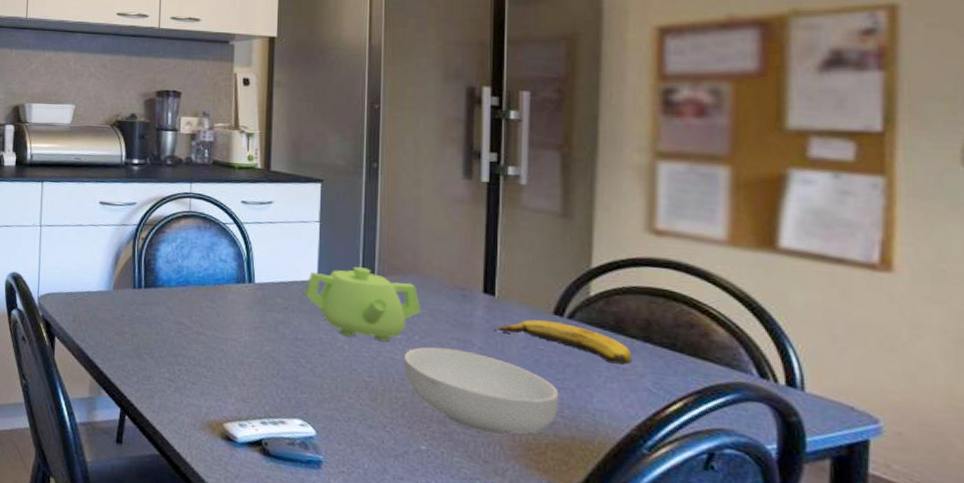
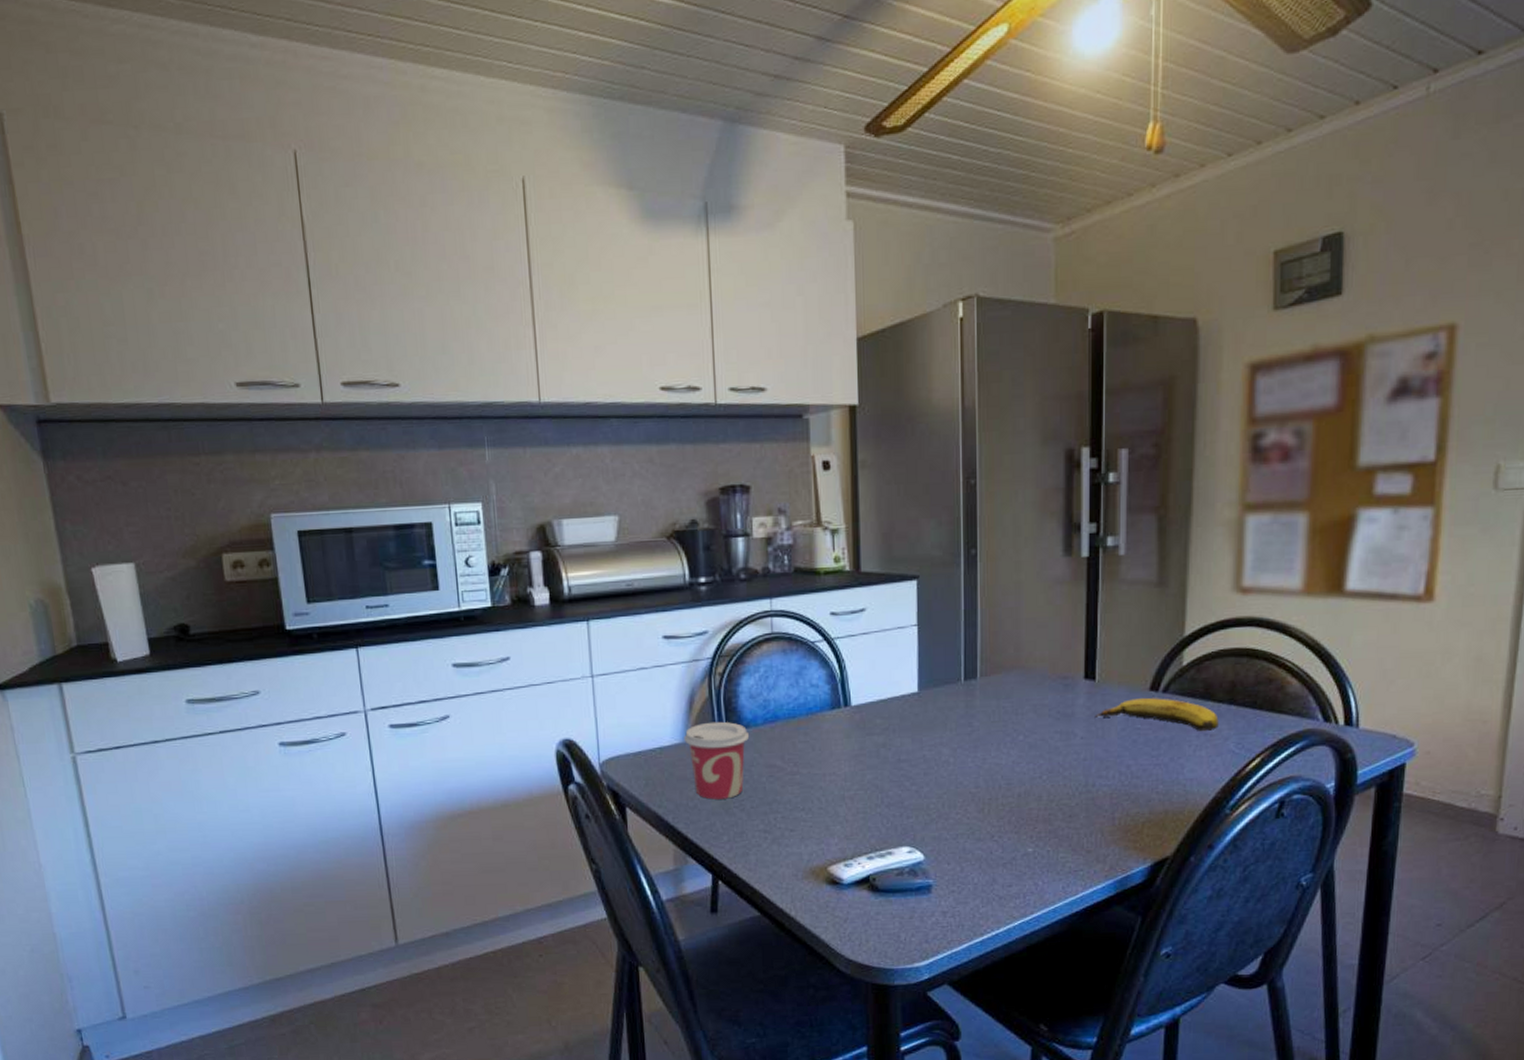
cup: none [108,277,164,345] -> present [684,721,750,800]
teapot: present [304,267,422,342] -> none [905,670,1025,749]
cereal bowl: present [403,347,559,436] -> none [1008,743,1154,824]

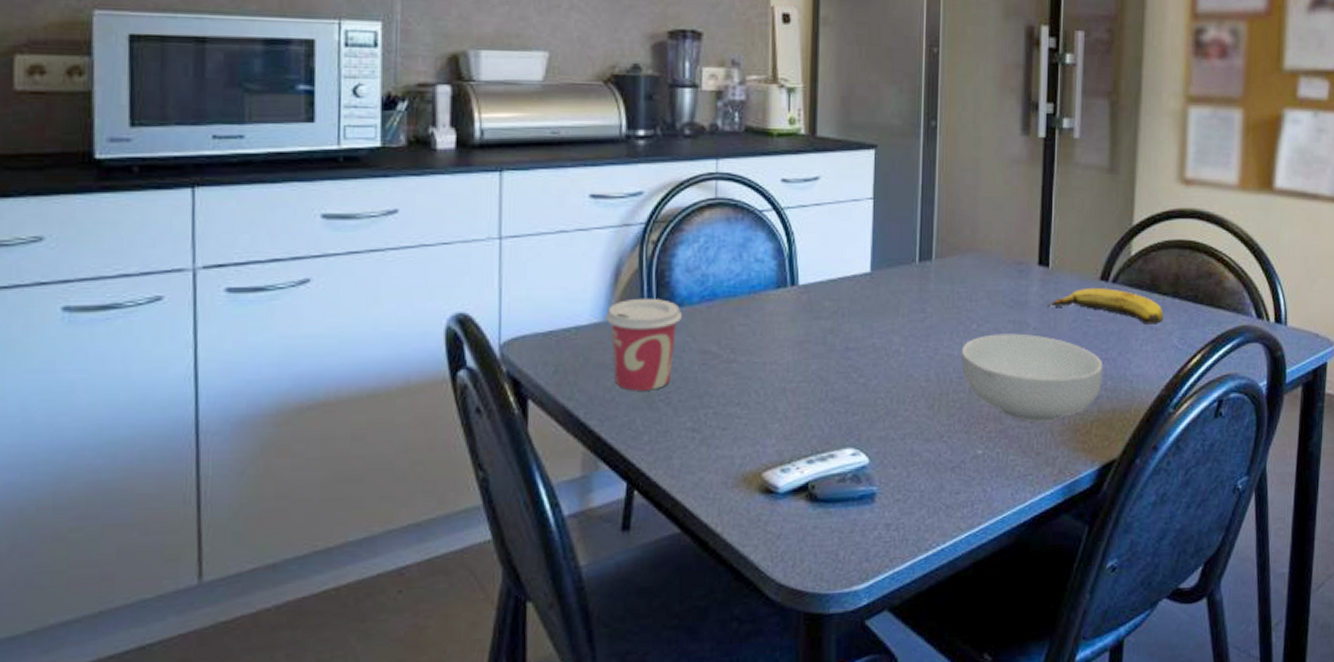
cereal bowl: none [1008,743,1154,824] -> present [961,333,1103,423]

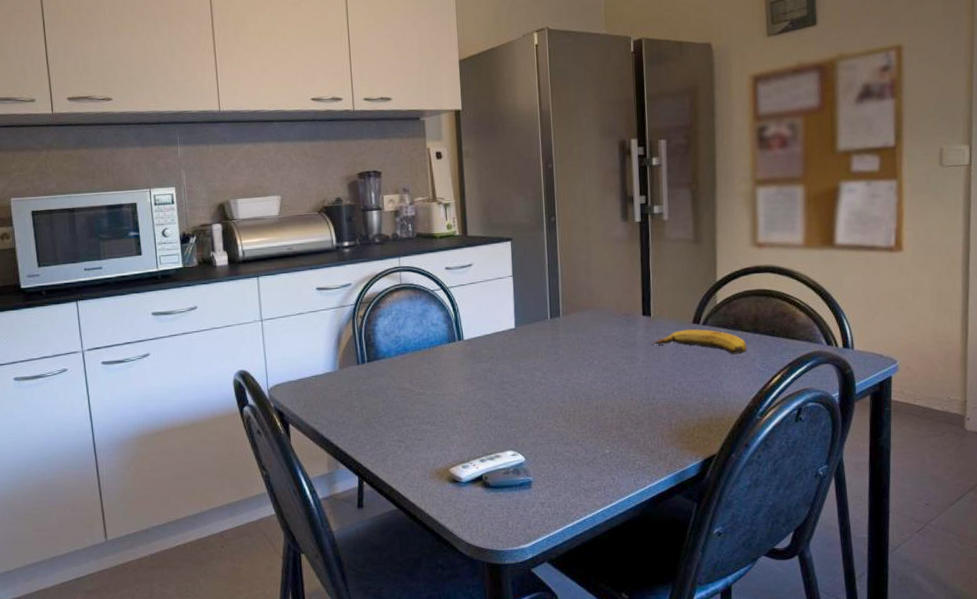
cup: present [605,298,683,391] -> none [334,354,386,416]
cereal bowl: present [961,333,1103,423] -> none [587,366,701,430]

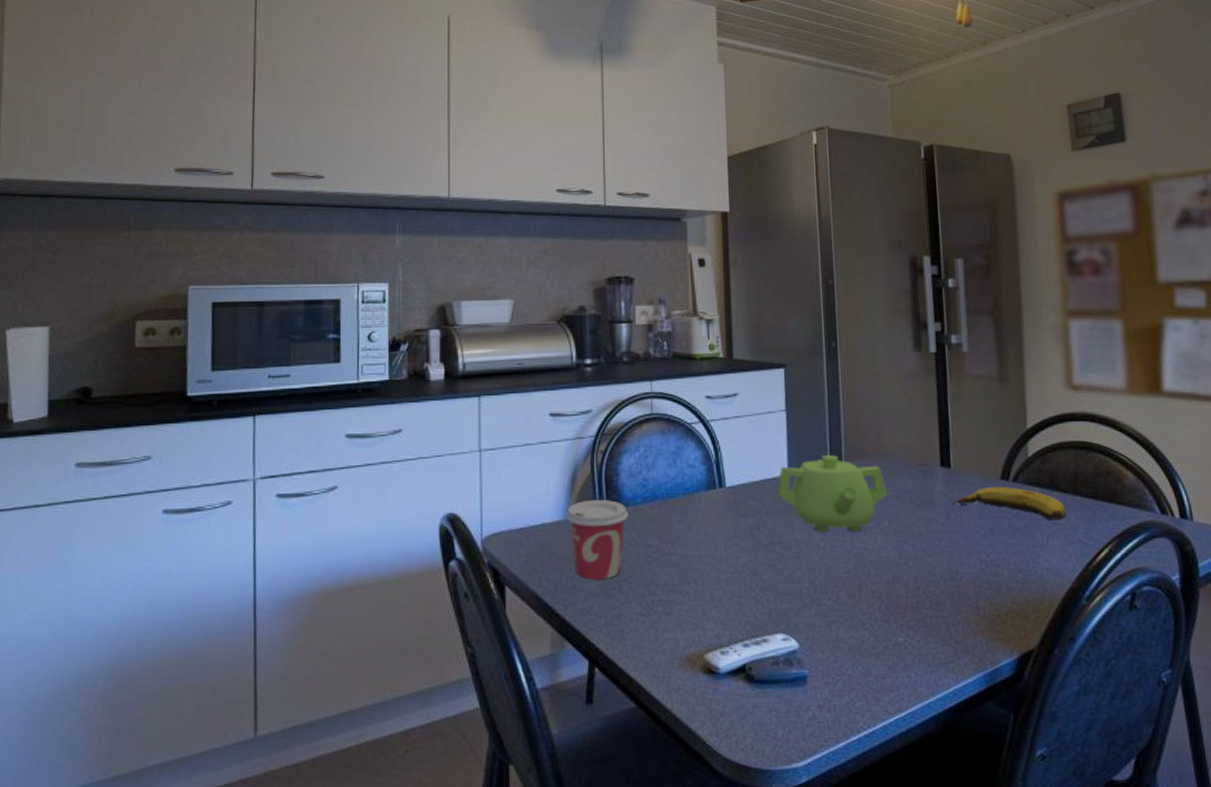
cup: none [334,354,386,416] -> present [565,499,629,580]
teapot: none [505,310,598,372] -> present [776,455,888,533]

